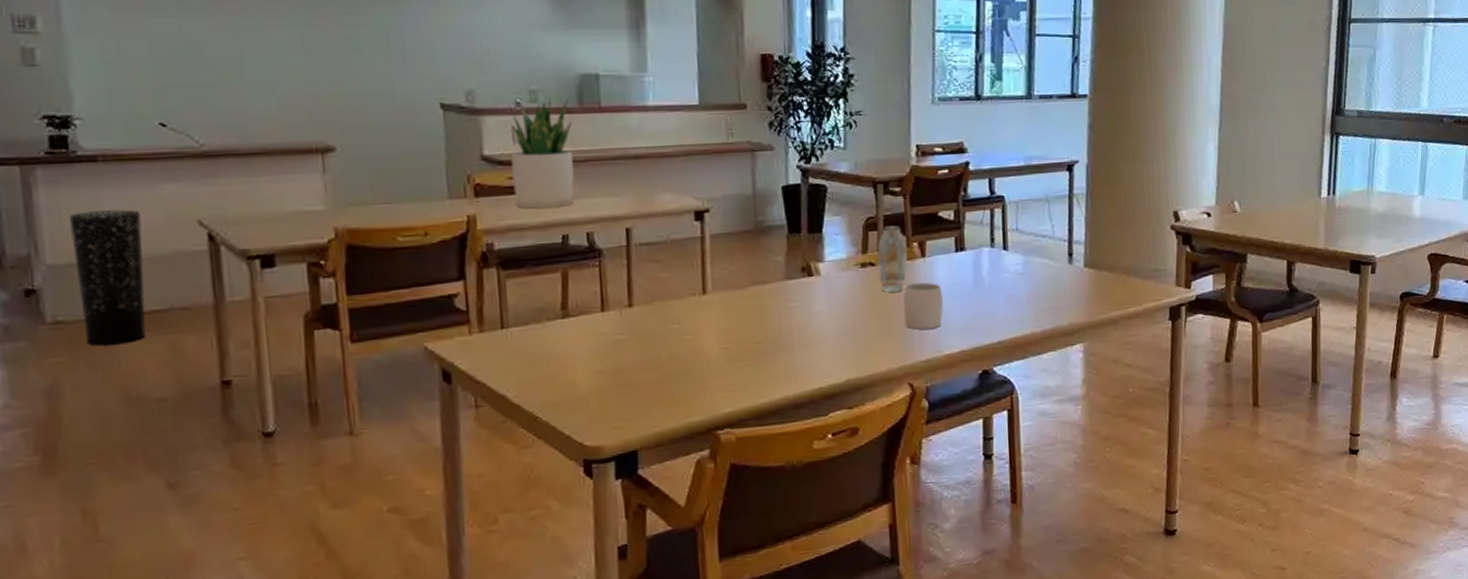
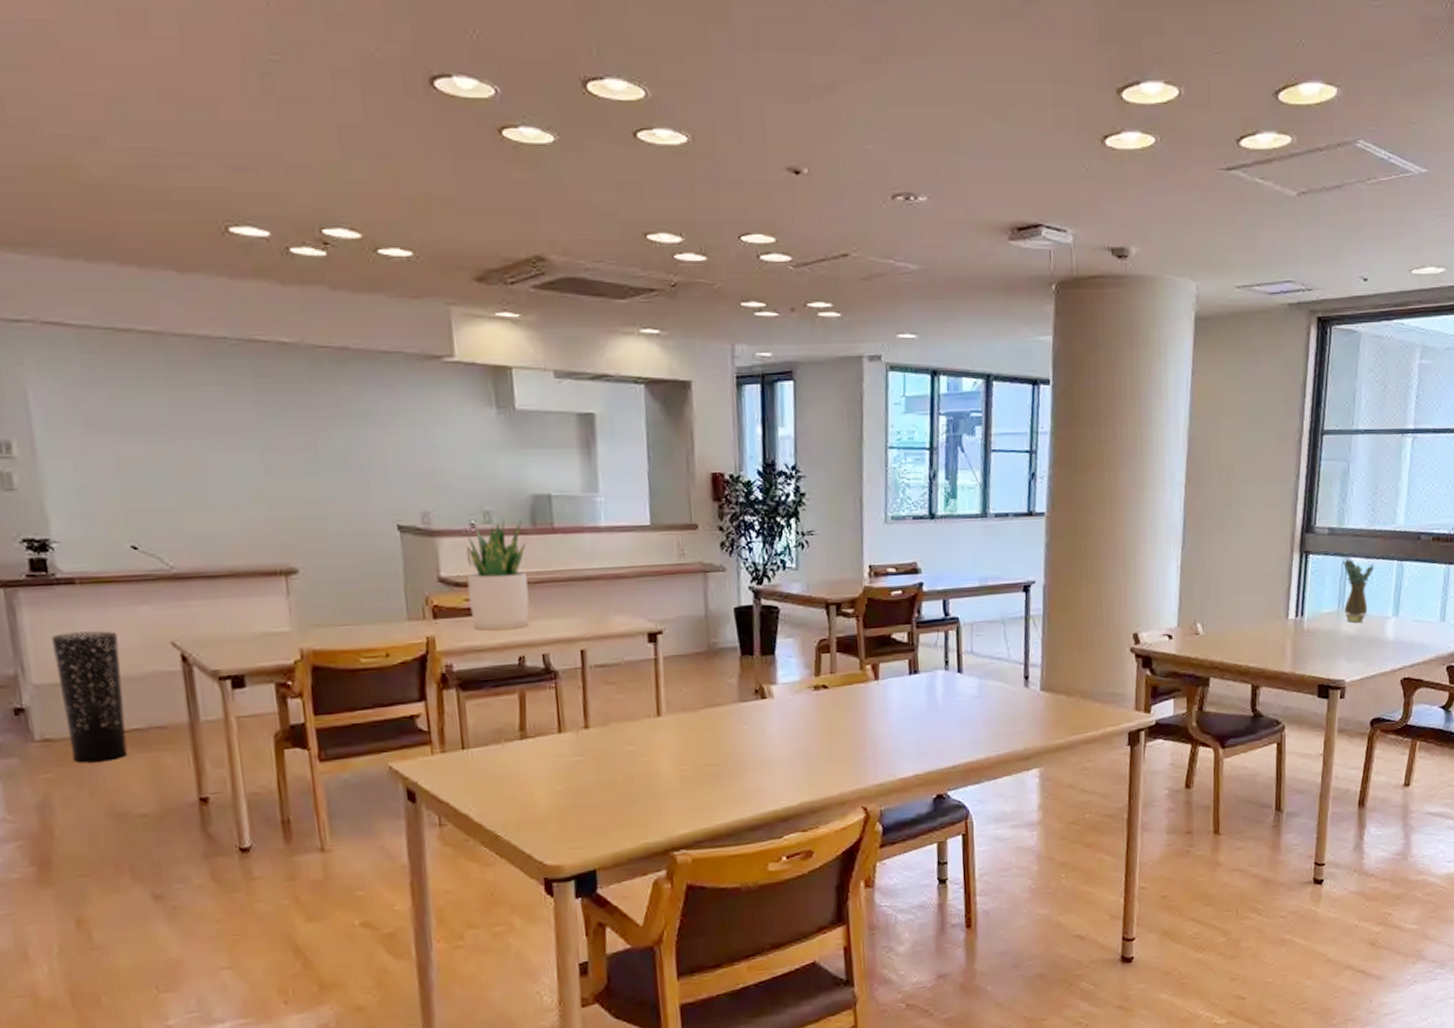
vase: present [877,225,907,292] -> none [830,647,861,715]
mug: present [902,282,943,330] -> none [856,705,897,754]
vase: none [1370,138,1401,201] -> present [1342,557,1375,623]

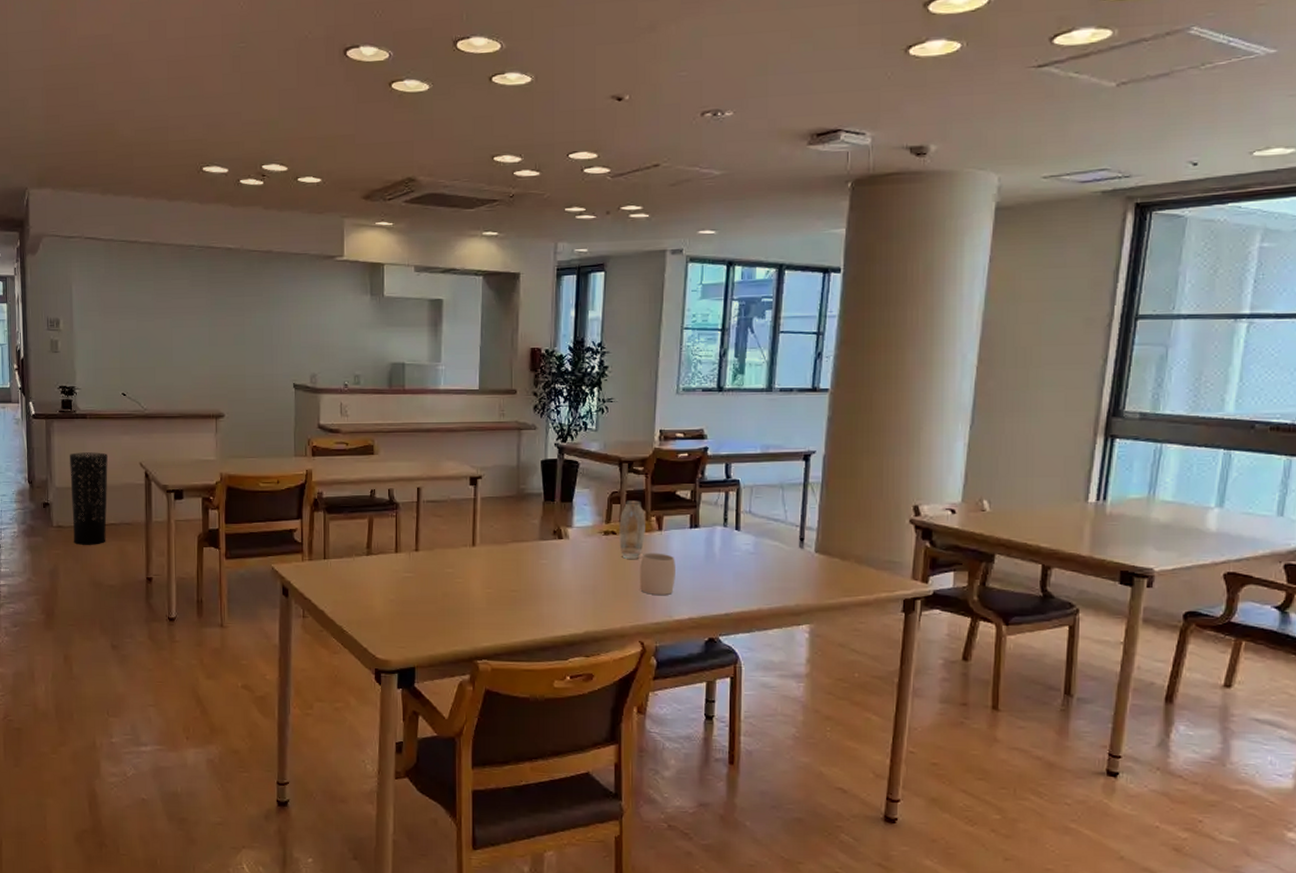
planter: present [466,518,530,632] -> none [339,380,384,469]
vase: none [830,647,861,715] -> present [619,500,645,559]
mug: none [856,705,897,754] -> present [639,553,675,596]
vase: present [1342,557,1375,623] -> none [1155,442,1195,510]

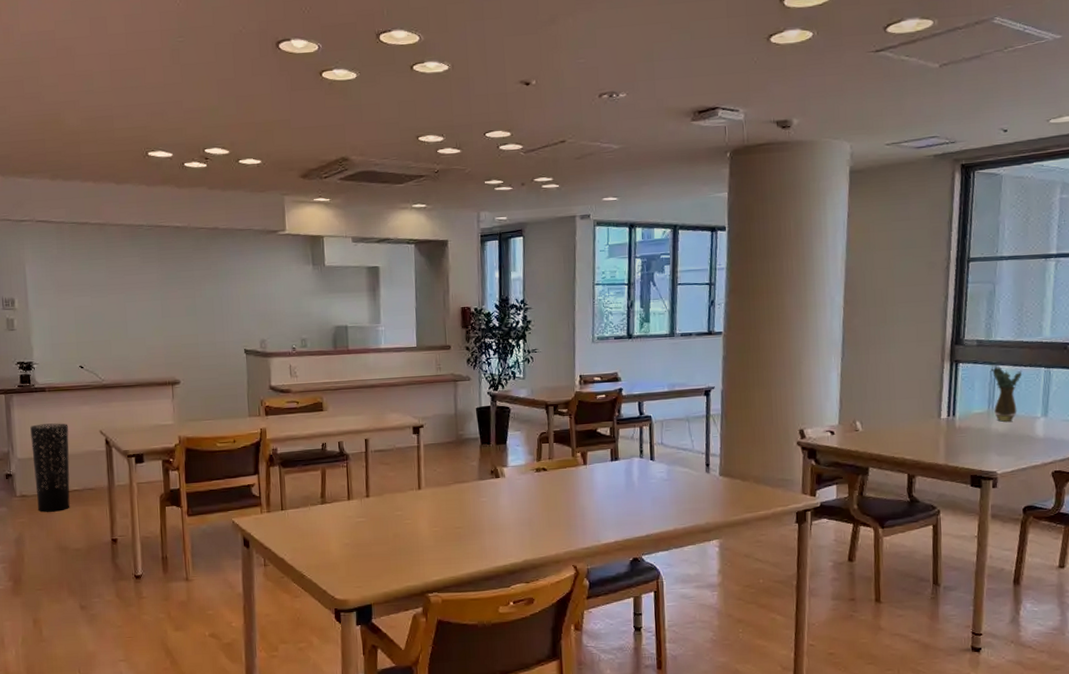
vase: present [619,500,645,559] -> none [549,439,572,492]
mug: present [639,553,675,596] -> none [568,485,601,523]
vase: none [1155,442,1195,510] -> present [991,365,1023,422]

